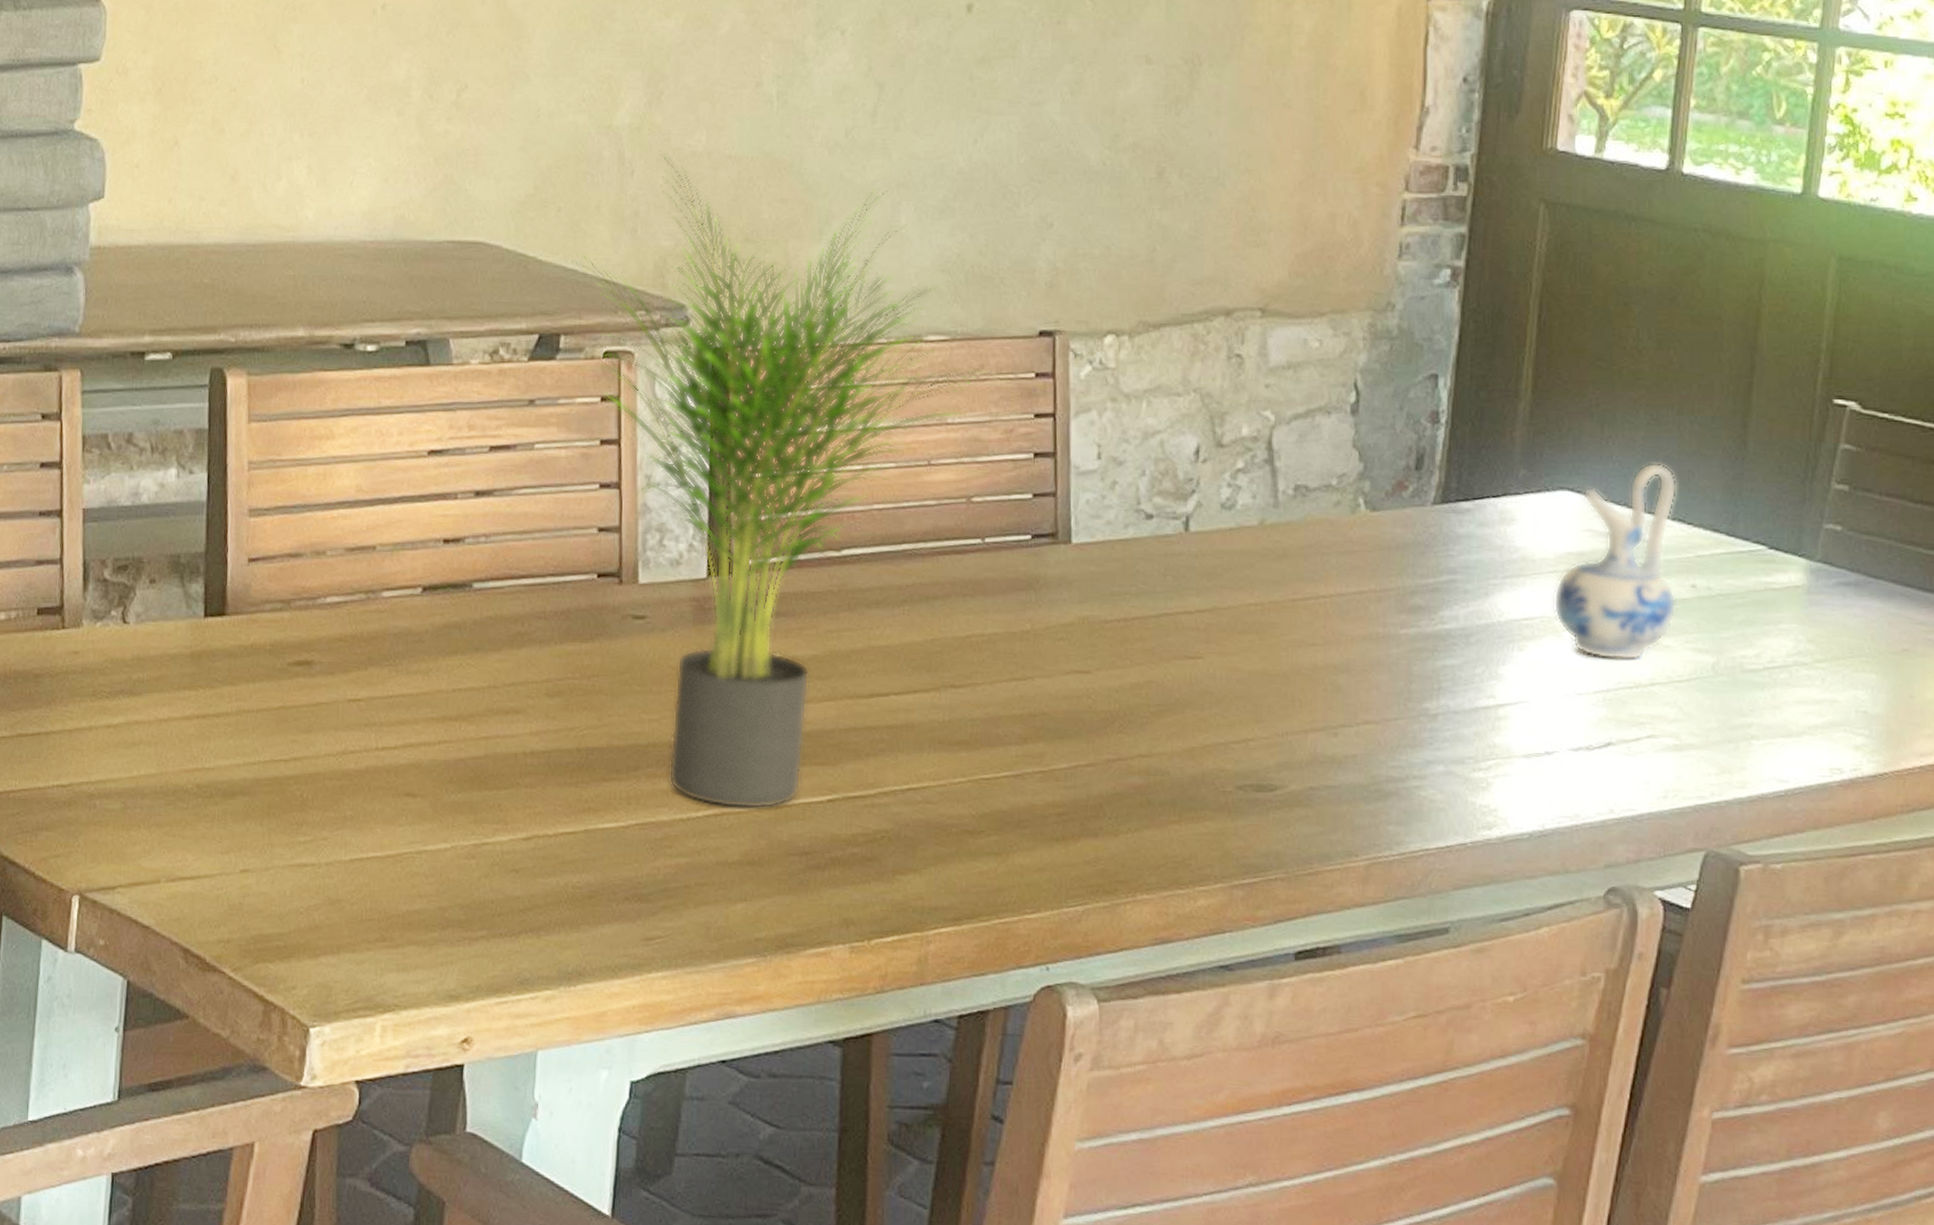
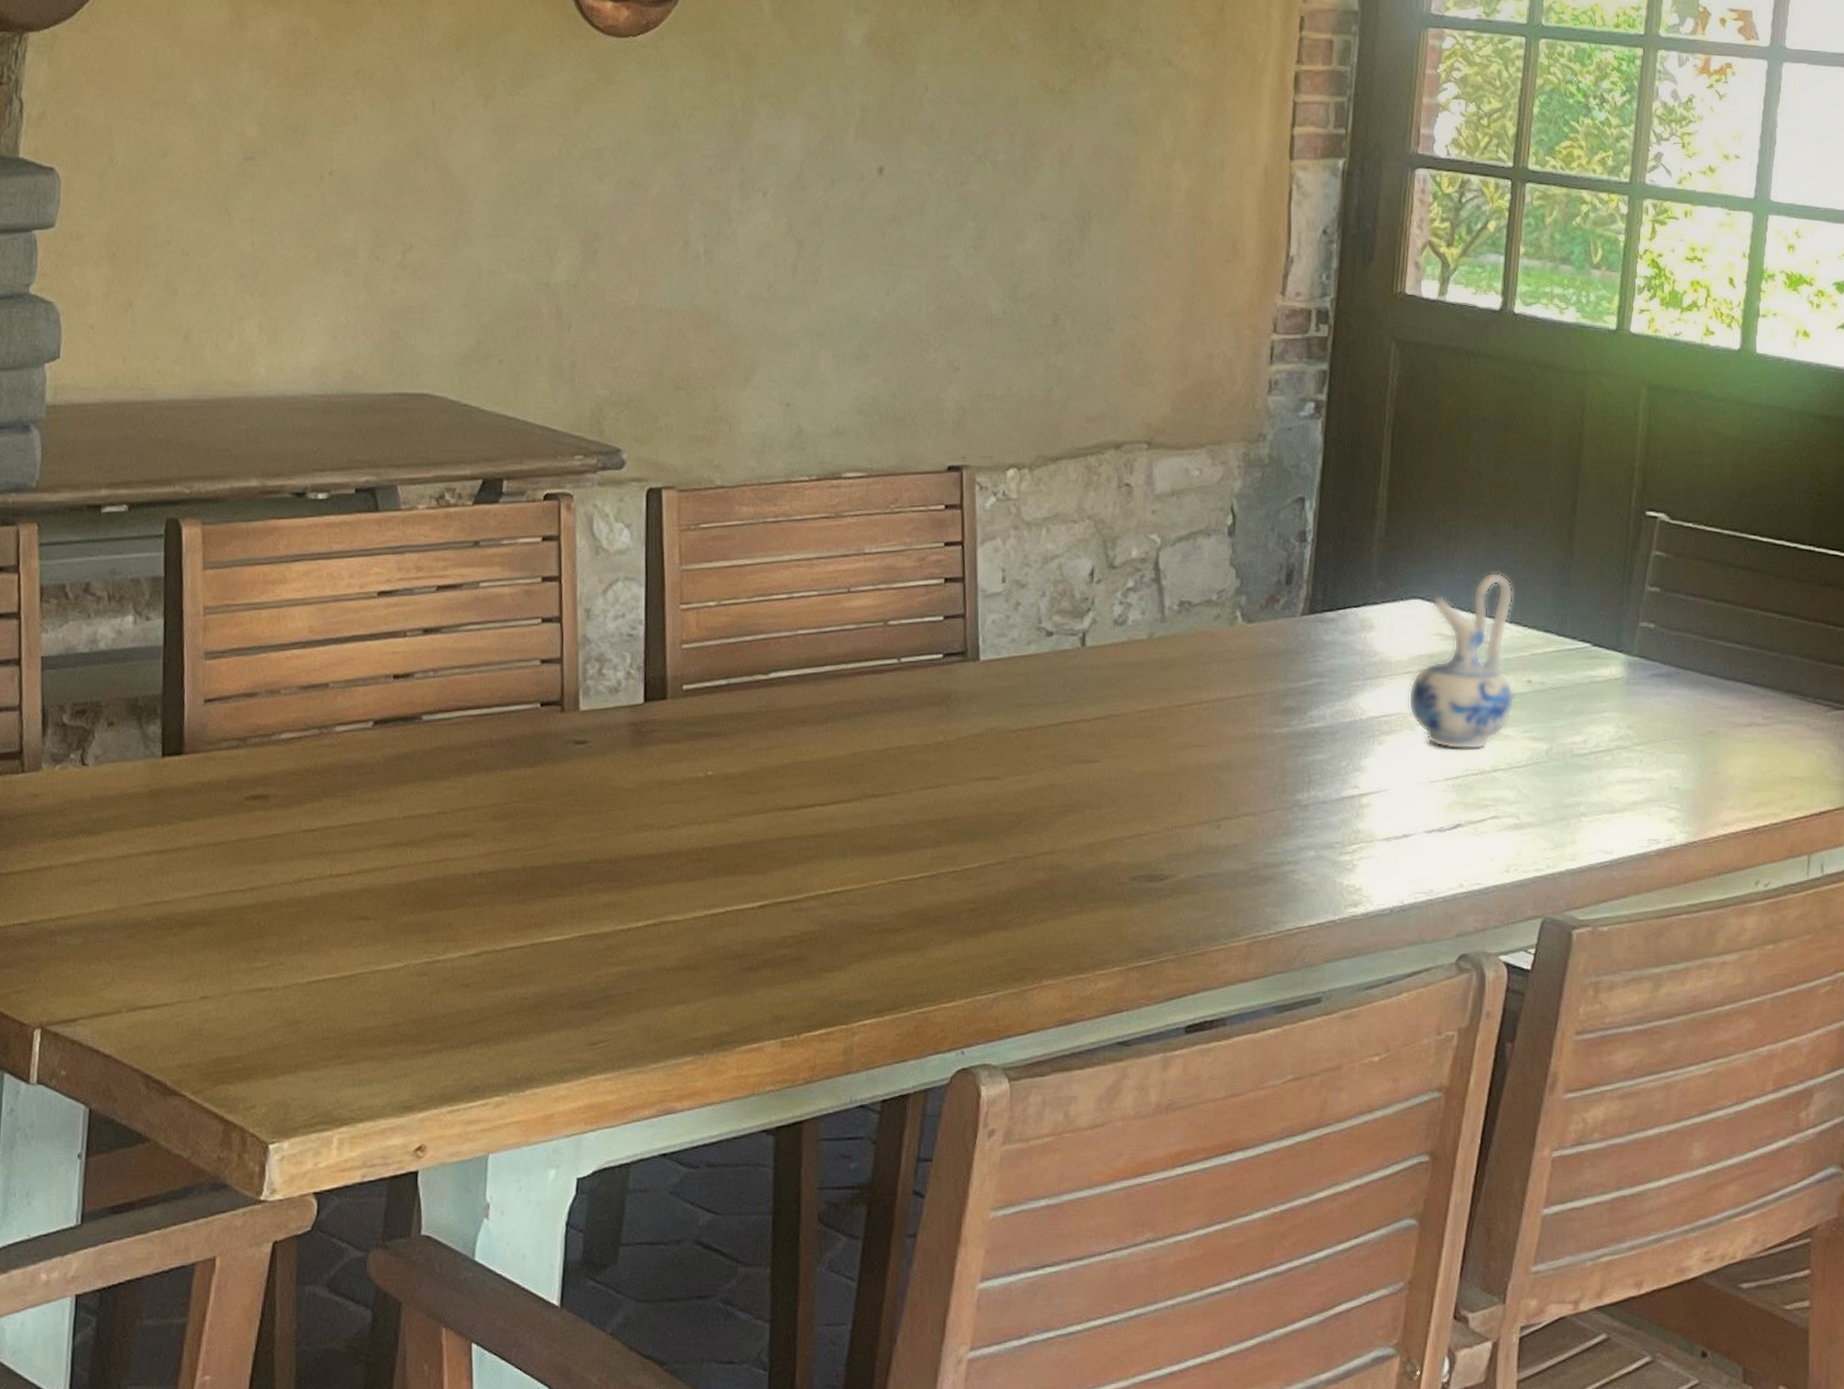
potted plant: present [566,151,987,809] -> none [508,306,901,917]

